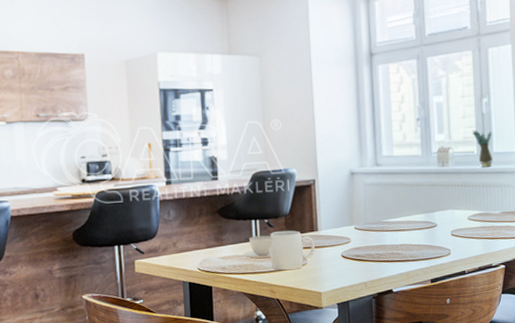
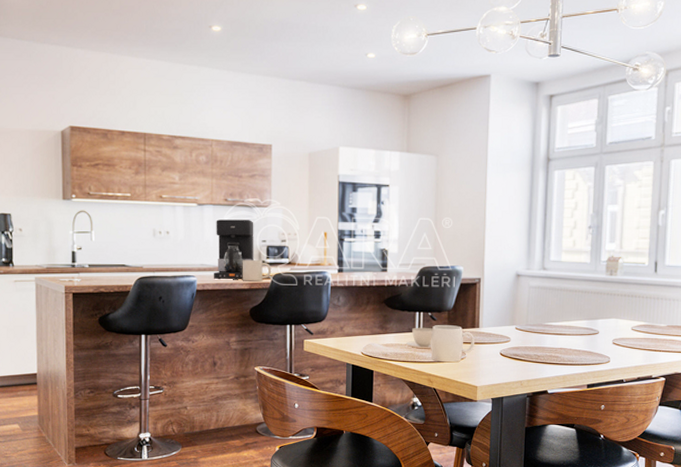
coffee maker: none [28,135,73,203] -> present [213,219,254,280]
mug: none [60,178,94,203] -> present [242,260,272,282]
vase: present [473,130,493,167] -> none [645,242,666,279]

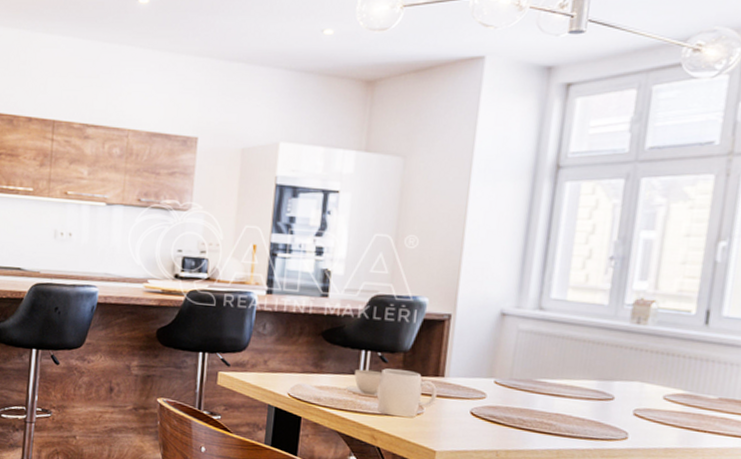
coffee maker: present [213,219,254,280] -> none [117,222,170,294]
mug: present [242,260,272,282] -> none [150,272,187,298]

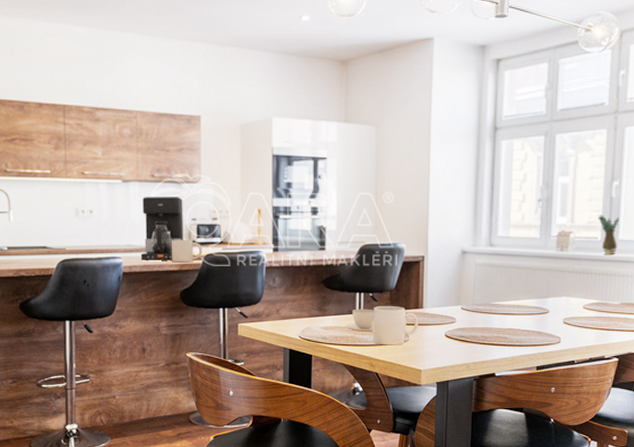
coffee maker: none [117,222,170,294] -> present [140,197,184,261]
mug: none [150,272,187,298] -> present [171,240,203,263]
vase: none [694,282,726,335] -> present [598,215,620,254]

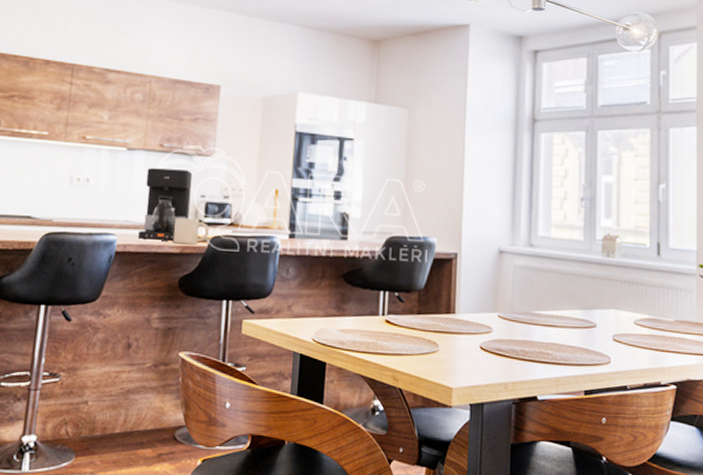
teacup: present [346,308,374,332] -> none [367,309,399,338]
mug: present [371,306,419,346] -> none [396,308,451,357]
vase: present [598,215,620,254] -> none [646,219,669,264]

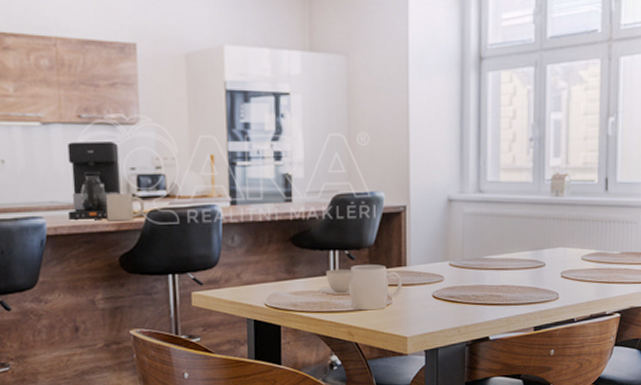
teacup: none [367,309,399,338] -> present [320,268,351,296]
mug: none [396,308,451,357] -> present [348,264,403,311]

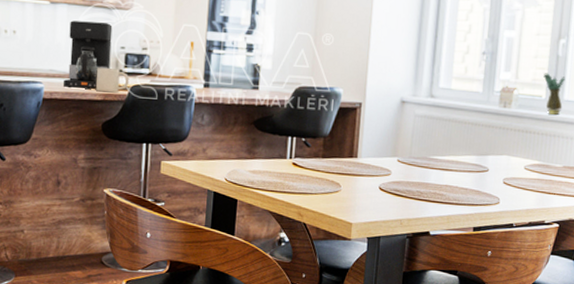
teacup: present [320,268,351,296] -> none [276,153,306,179]
mug: present [348,264,403,311] -> none [302,152,353,196]
vase: none [594,155,617,199] -> present [543,73,566,115]

